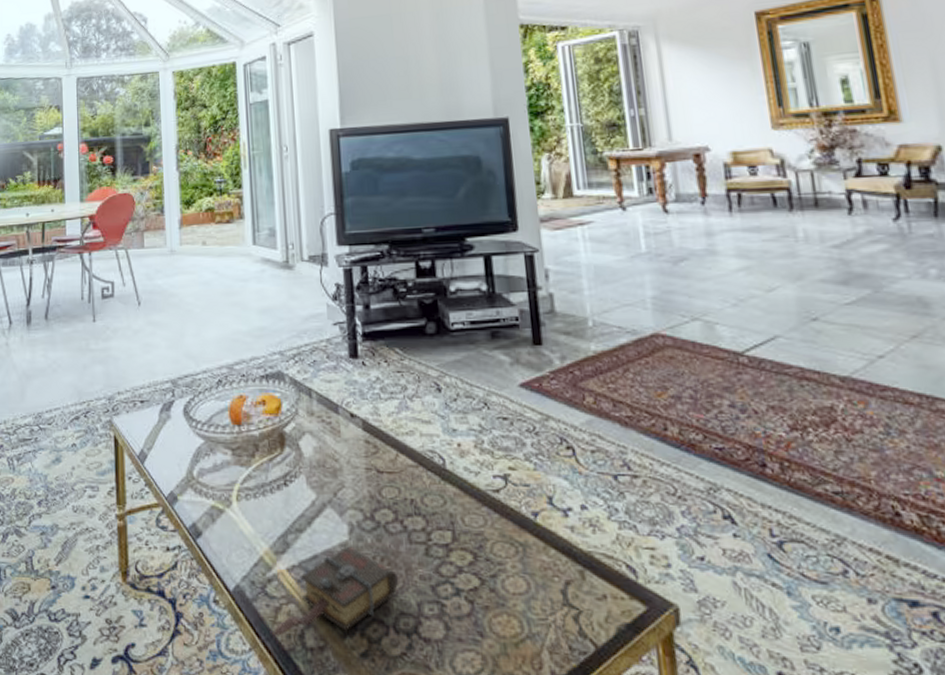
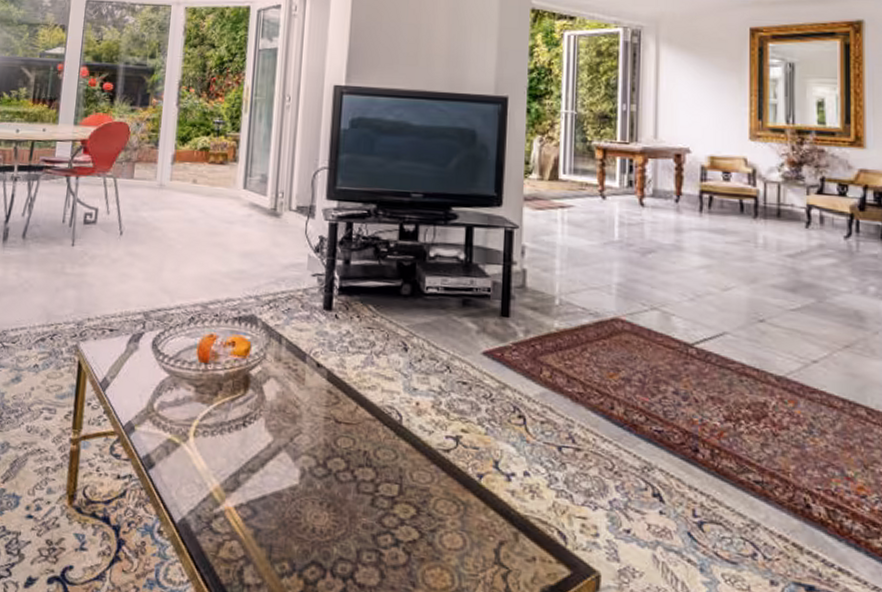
book: present [272,546,398,637] -> none [212,490,341,572]

